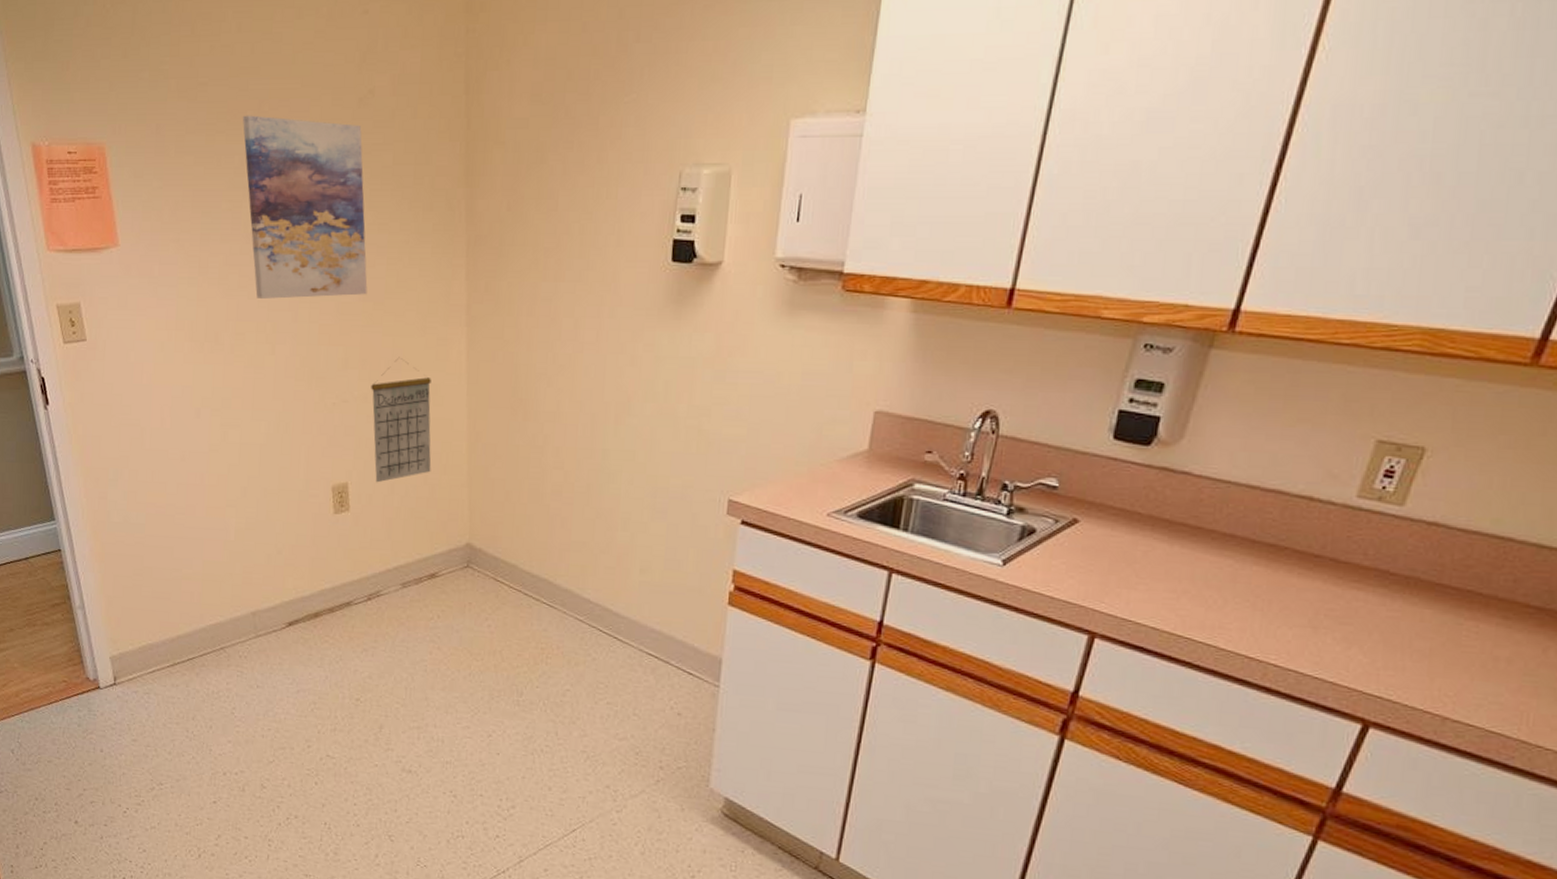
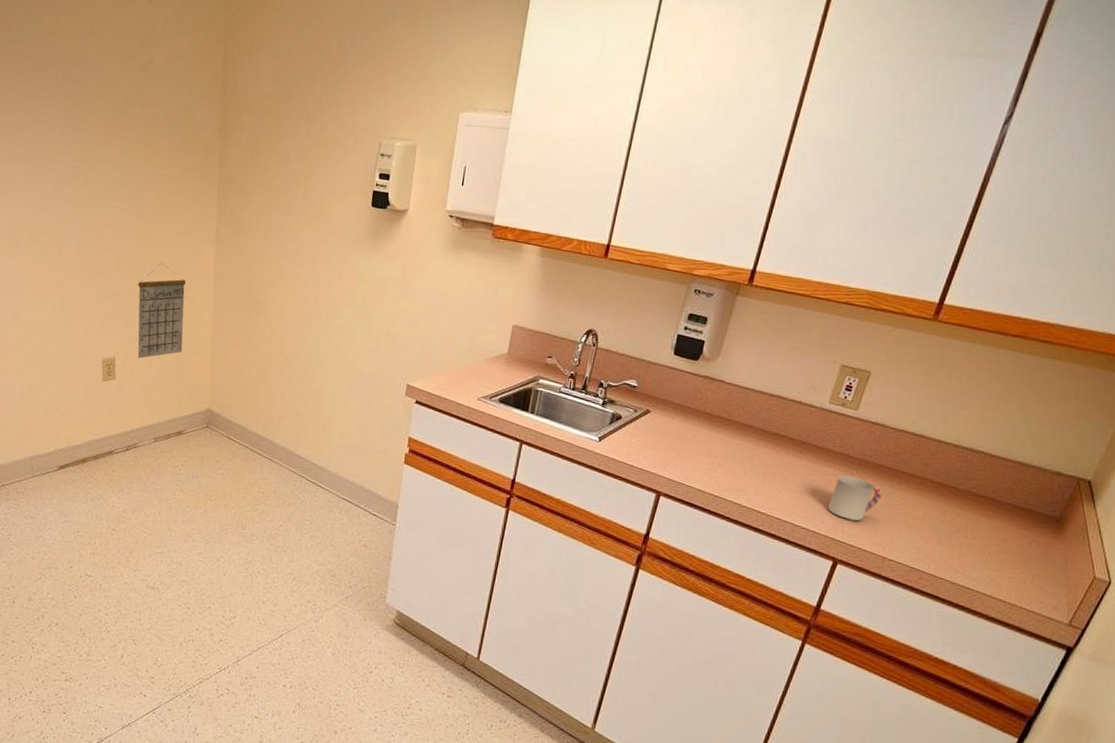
wall art: present [242,115,368,299] -> none [46,68,142,213]
cup: none [1353,601,1442,666] -> present [827,475,882,521]

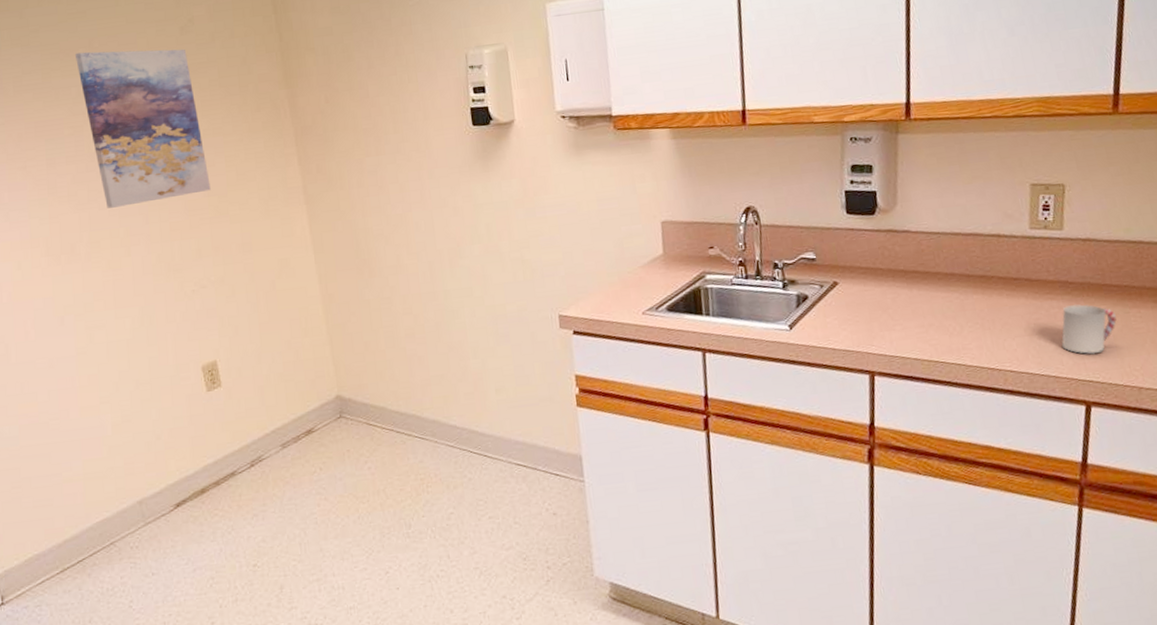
wall art: none [46,68,142,213] -> present [74,49,211,208]
calendar: present [137,262,186,359] -> none [226,240,293,356]

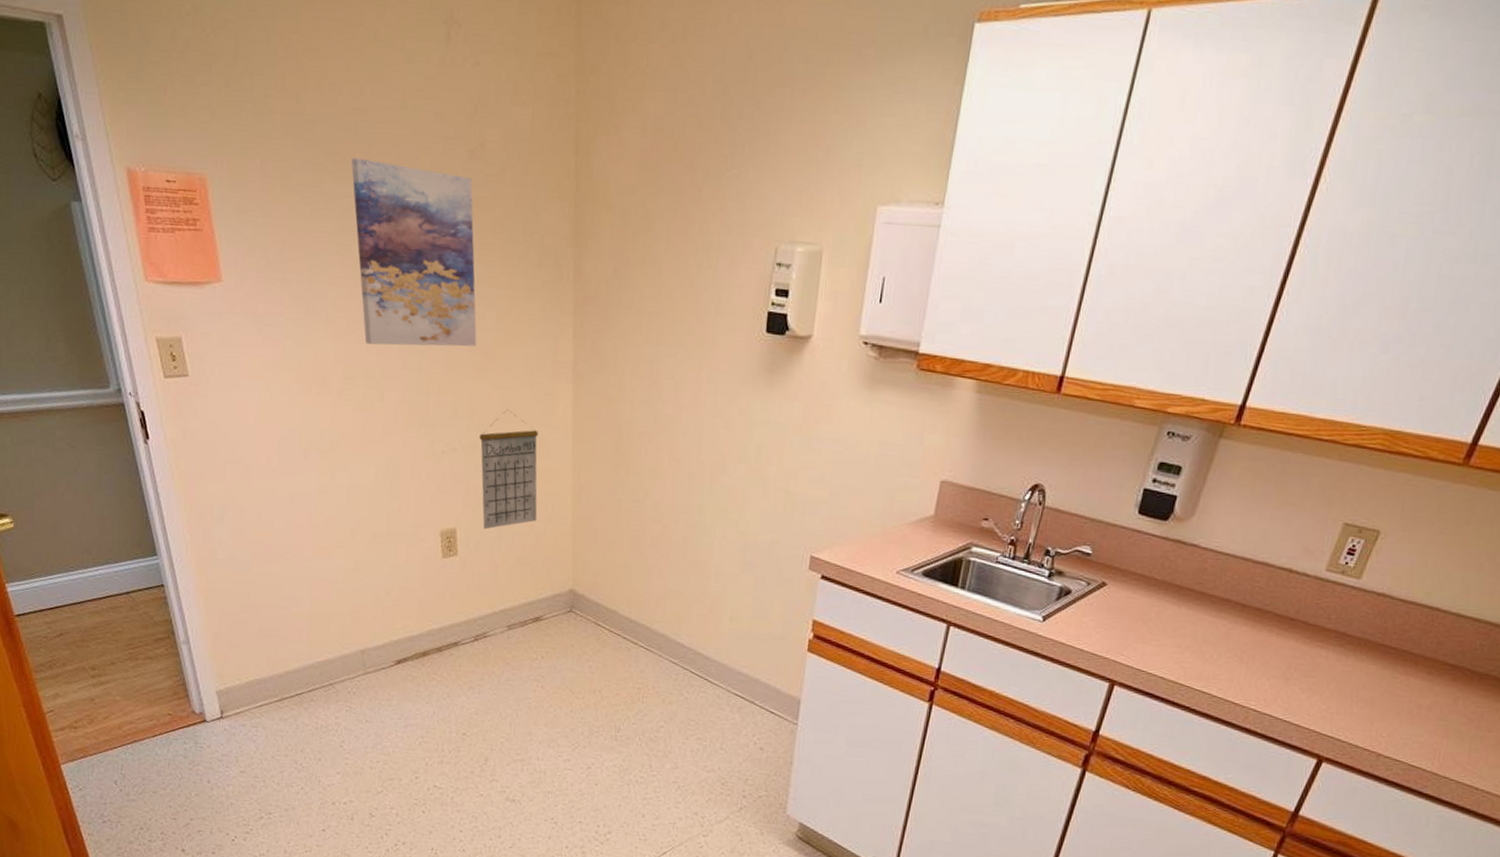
calendar: none [226,240,293,356] -> present [479,409,538,530]
cup: present [1061,304,1117,355] -> none [1315,658,1382,712]

